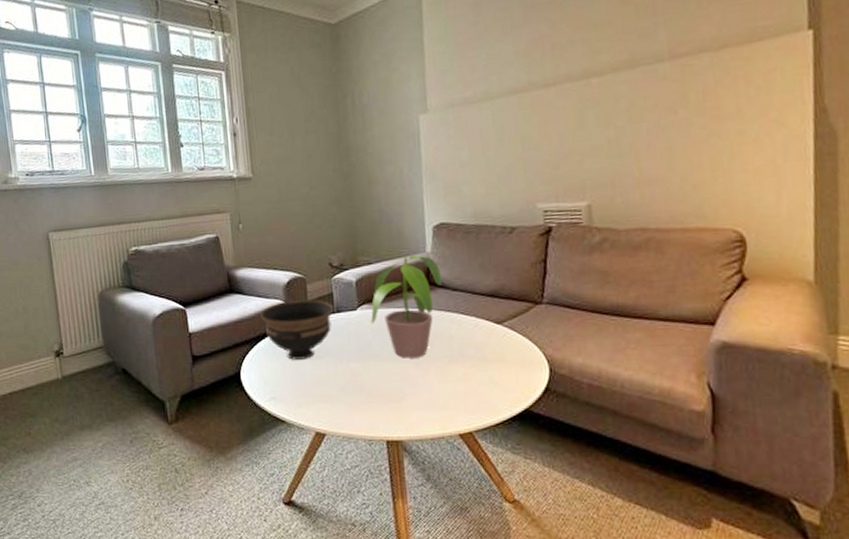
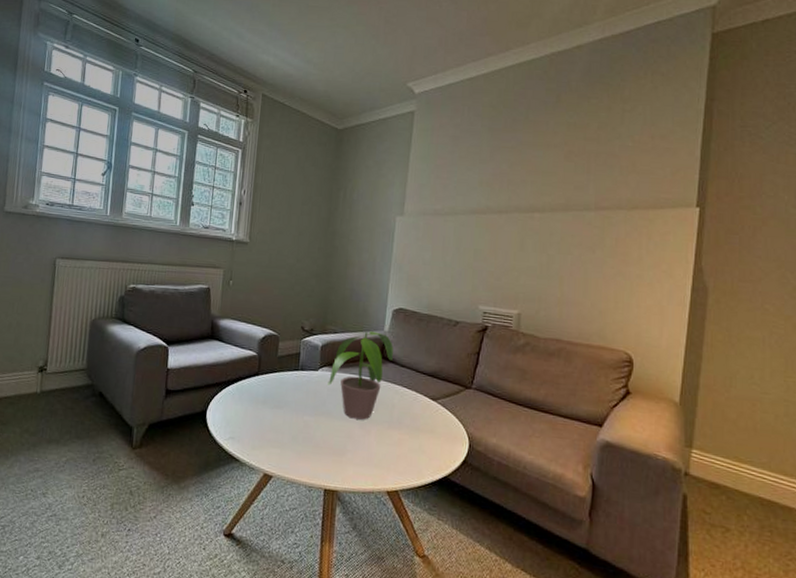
bowl: present [260,300,334,360] -> none [234,354,299,407]

